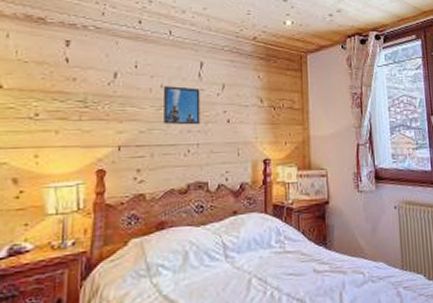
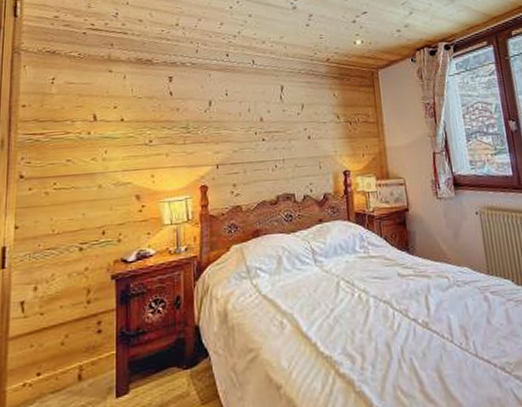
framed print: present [163,86,200,125] -> none [250,109,285,143]

